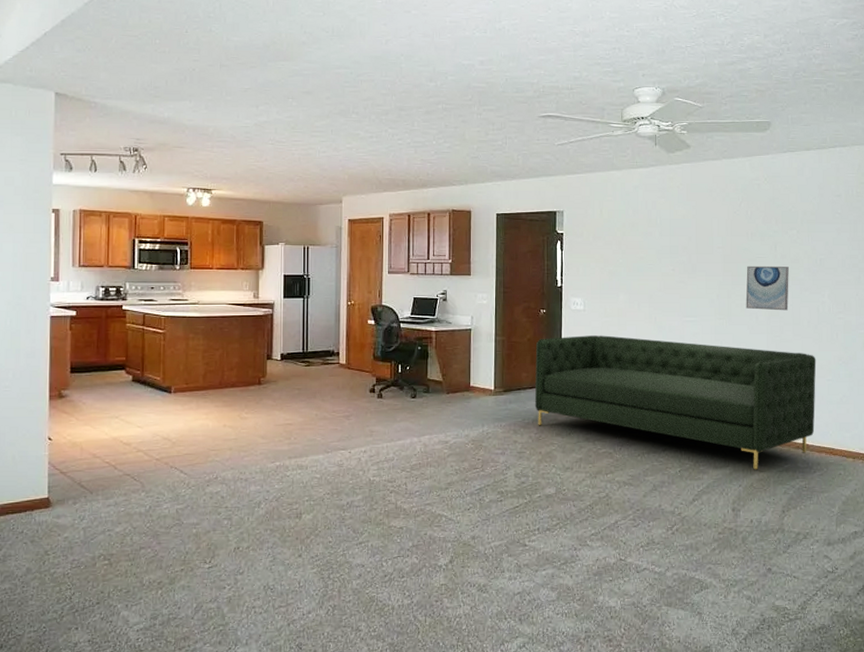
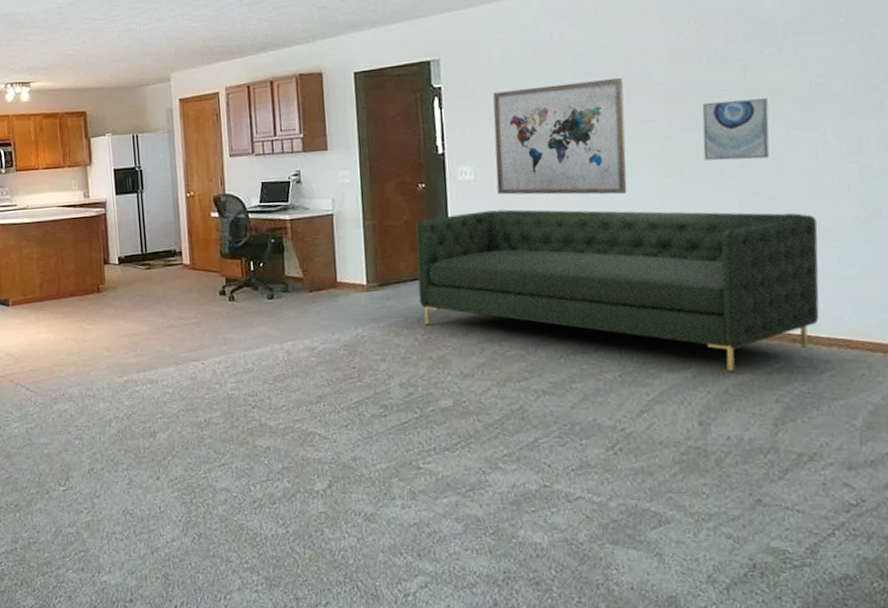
wall art: none [600,240,695,330] -> present [493,77,628,195]

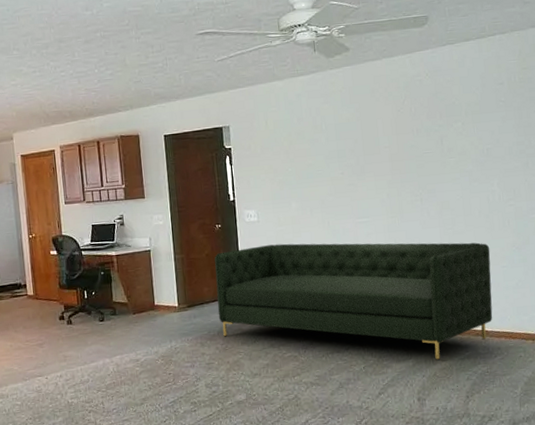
wall art: present [493,77,628,195] -> none [269,142,366,233]
wall art: present [702,98,770,161] -> none [414,159,459,205]

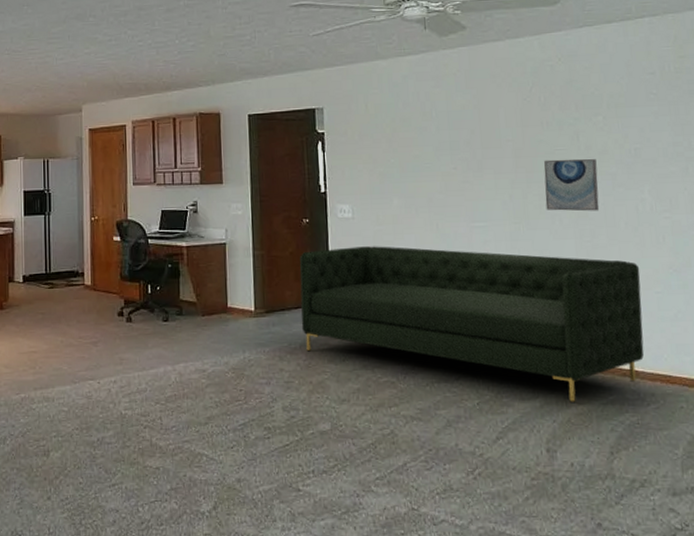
wall art: none [414,159,459,205] -> present [543,158,600,212]

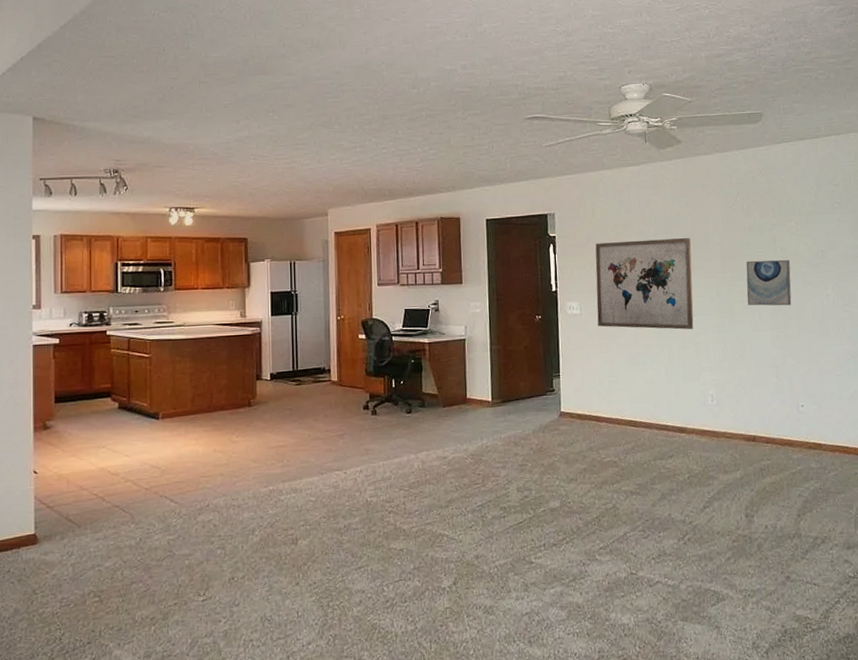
sofa: present [299,246,644,402] -> none [532,339,827,473]
wall art: none [369,133,483,237] -> present [595,237,694,330]

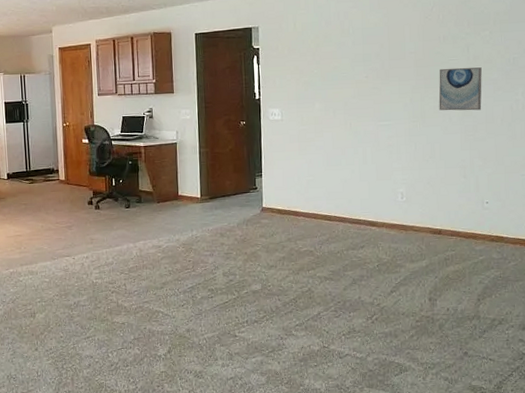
wall art: present [595,237,694,330] -> none [296,47,387,134]

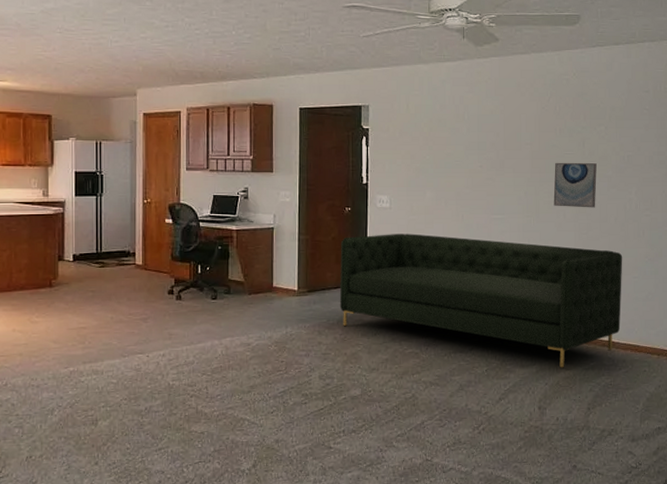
sofa: none [237,142,510,262] -> present [339,233,623,368]

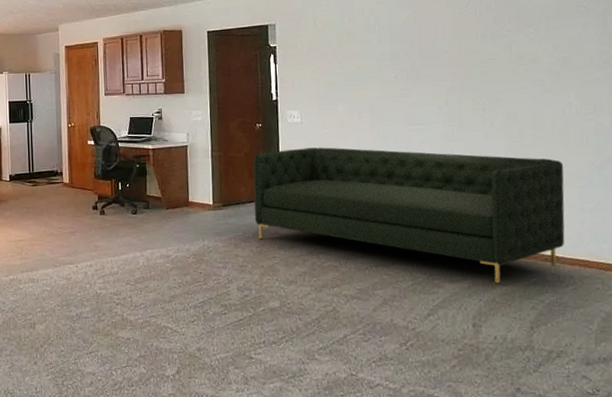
wall art: present [553,162,597,208] -> none [477,67,528,115]

